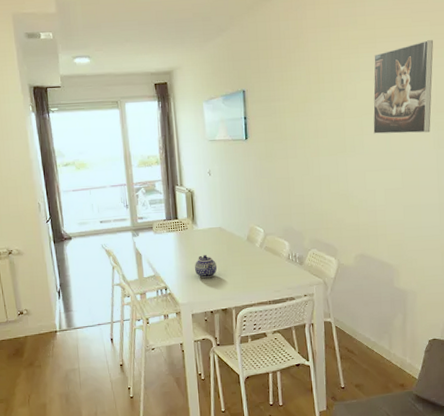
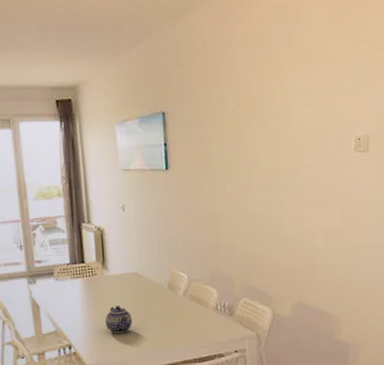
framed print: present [373,40,434,134] -> none [310,65,374,168]

